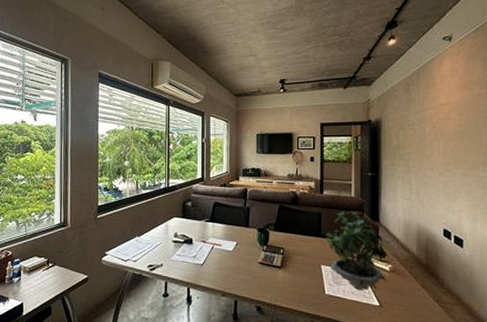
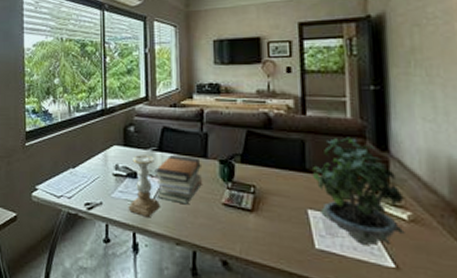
candle holder: none [184,225,210,276] -> present [128,155,160,218]
book stack: none [207,225,245,264] -> present [154,155,203,205]

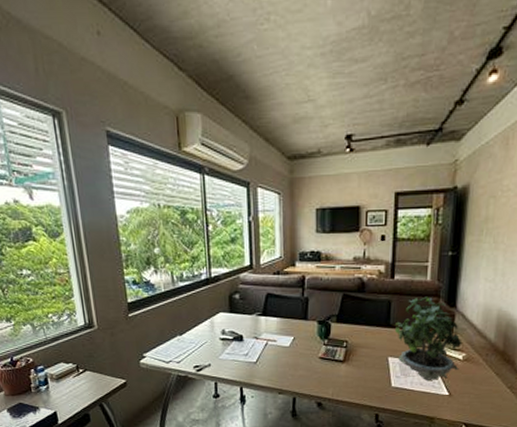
candle holder: present [128,155,160,218] -> none [235,320,264,374]
book stack: present [154,155,203,205] -> none [259,319,303,361]

